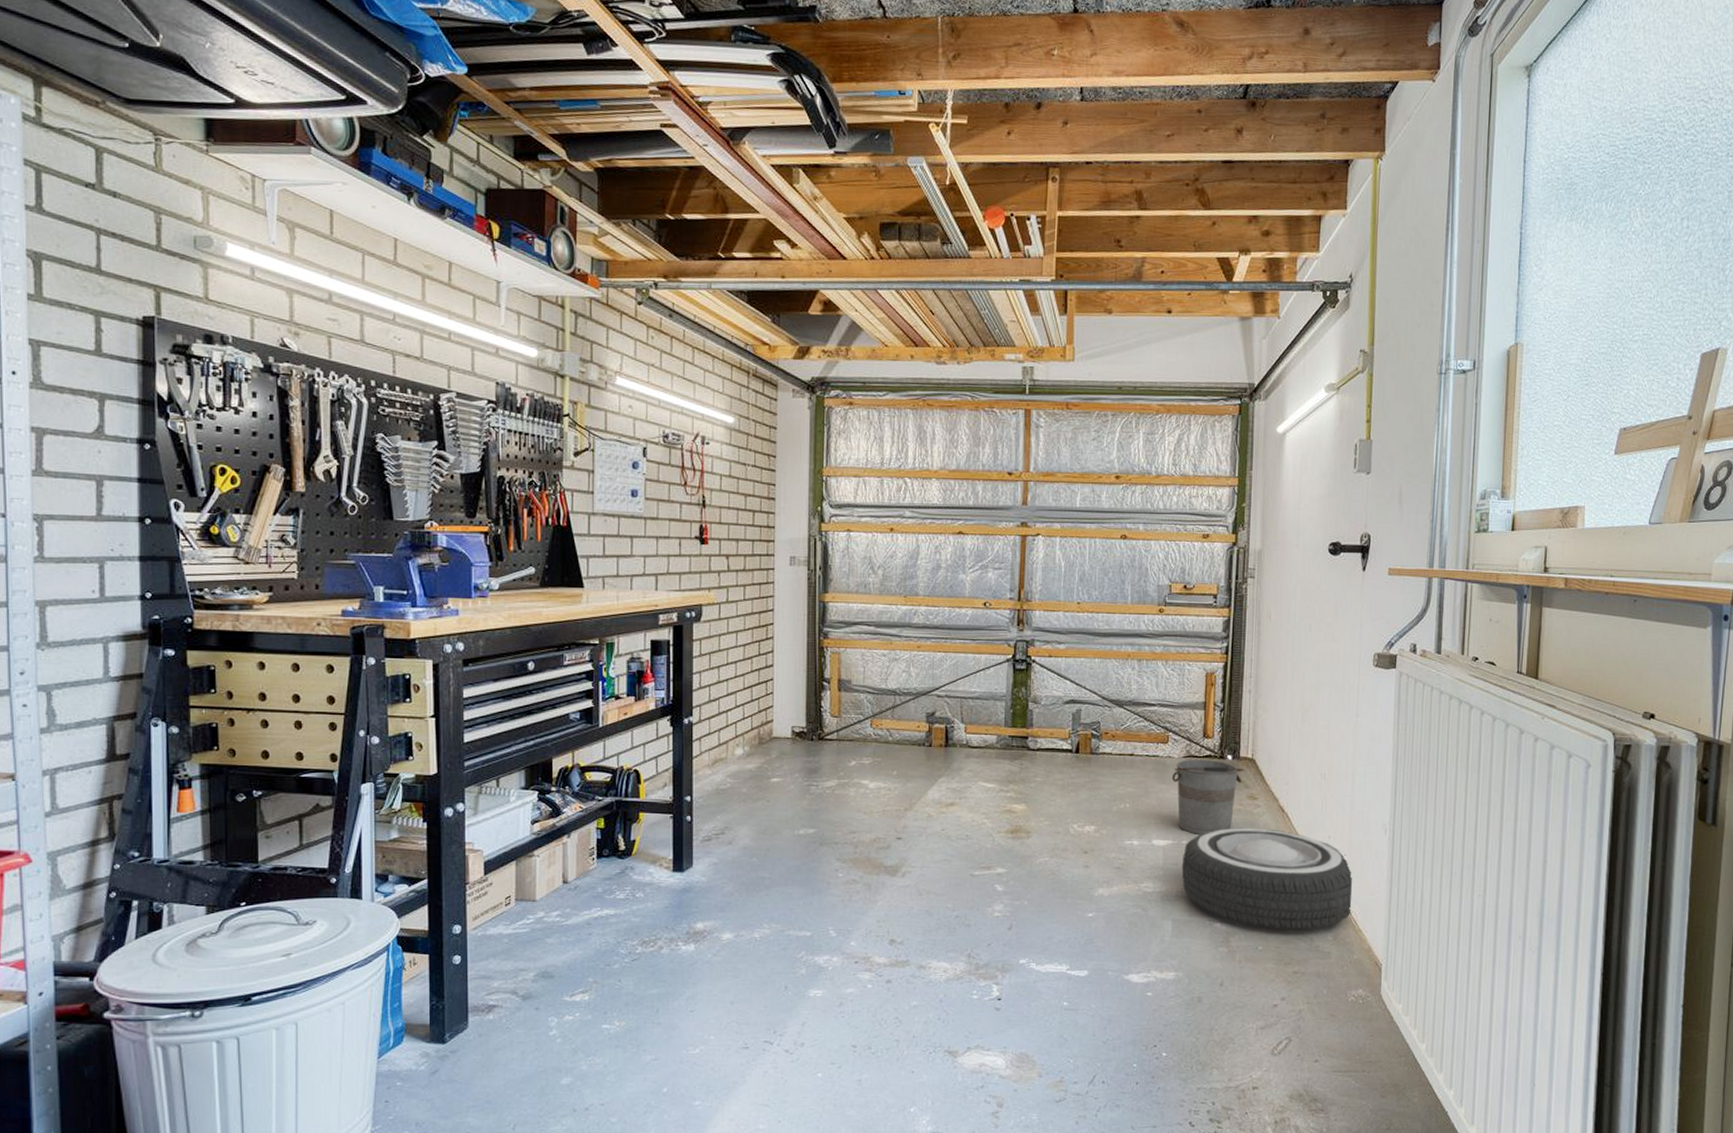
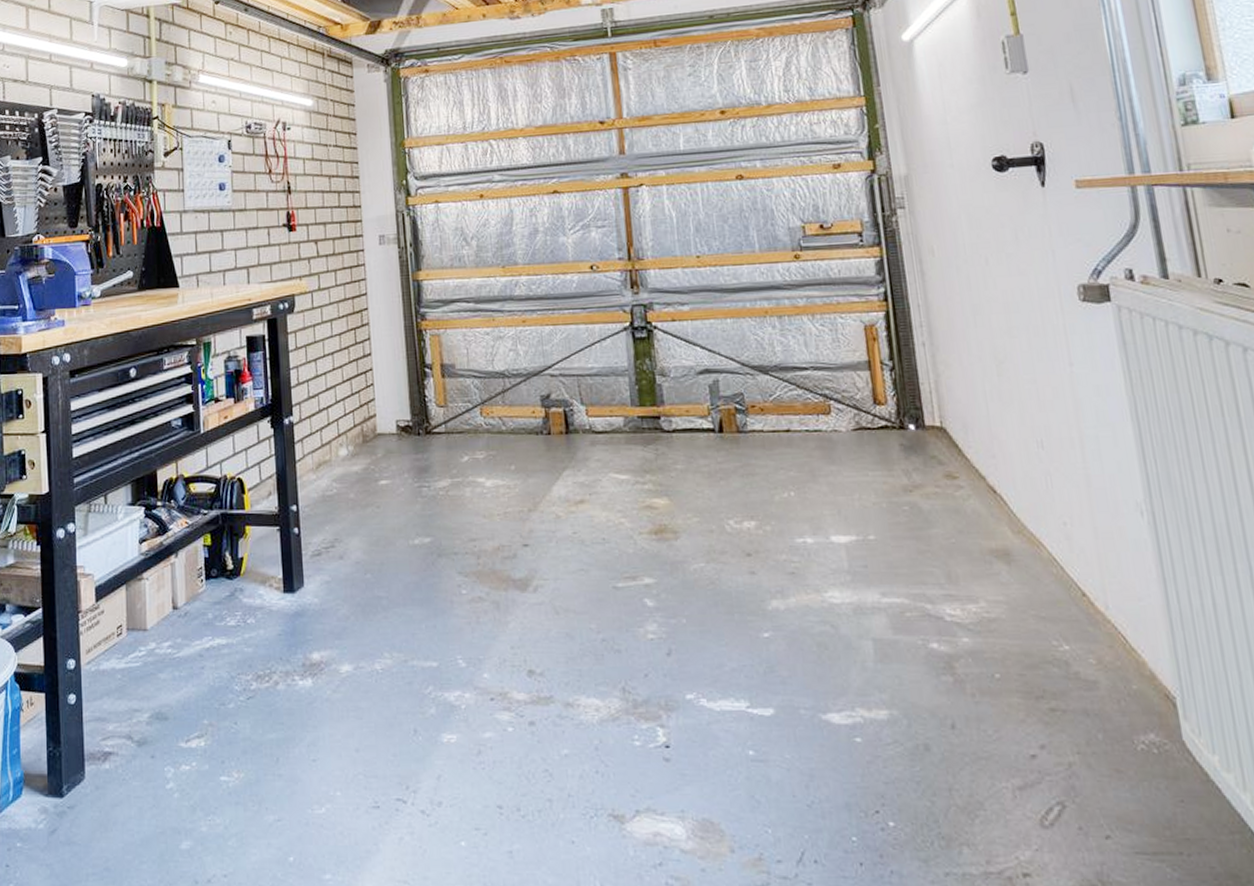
bucket: present [1172,760,1245,834] -> none [842,432,935,527]
car tire: present [1181,827,1353,931] -> none [872,515,1118,652]

